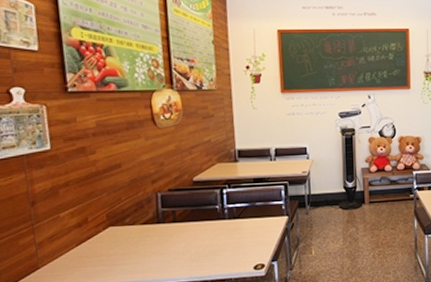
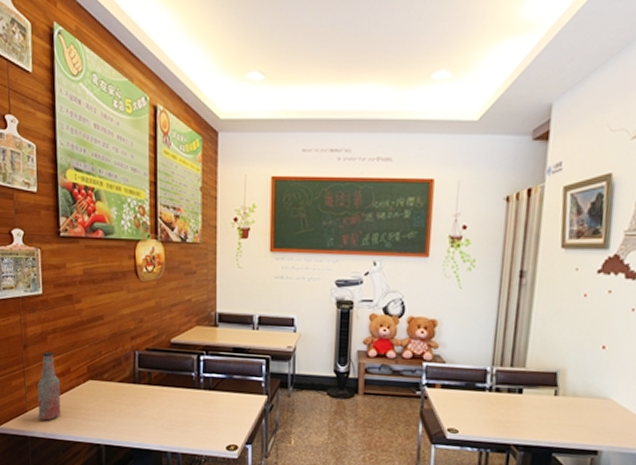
bottle: none [50,205,80,274] -> present [37,352,61,421]

